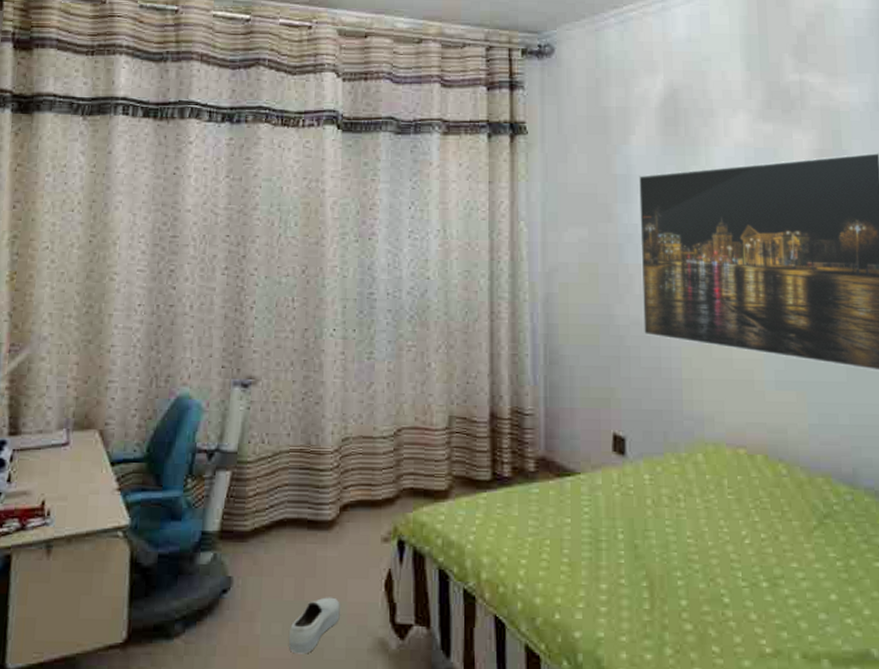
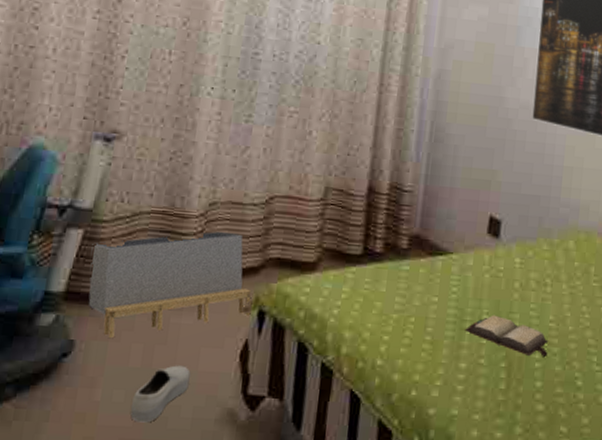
storage bin: none [239,465,391,573] -> present [88,231,251,338]
hardback book: none [601,533,689,574] -> present [465,314,549,357]

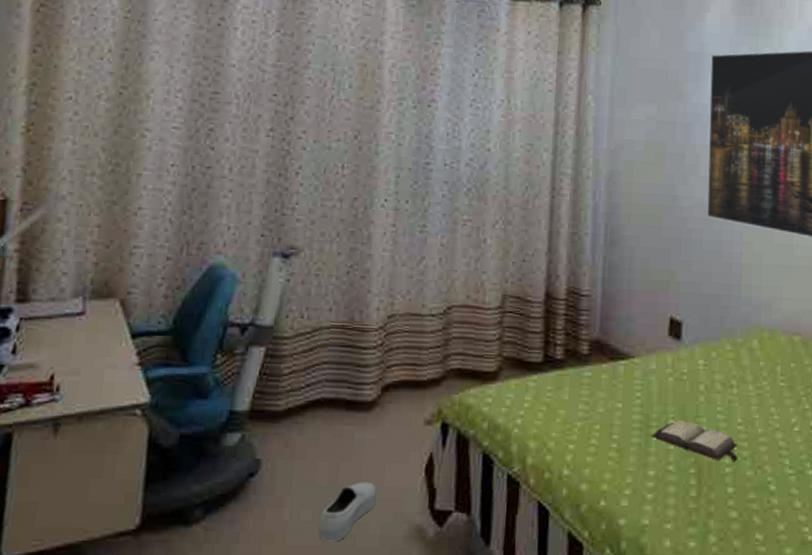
storage bin: present [88,231,251,338] -> none [273,343,434,456]

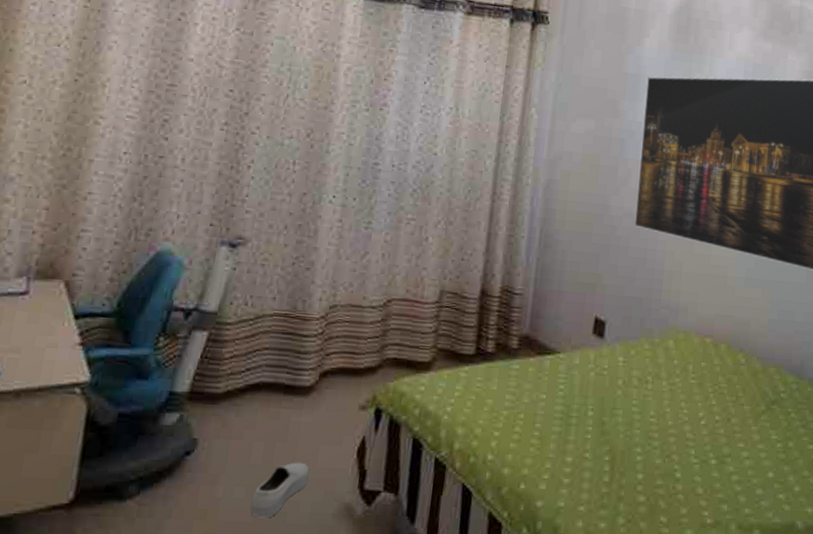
hardback book: present [651,419,738,461] -> none [571,411,650,450]

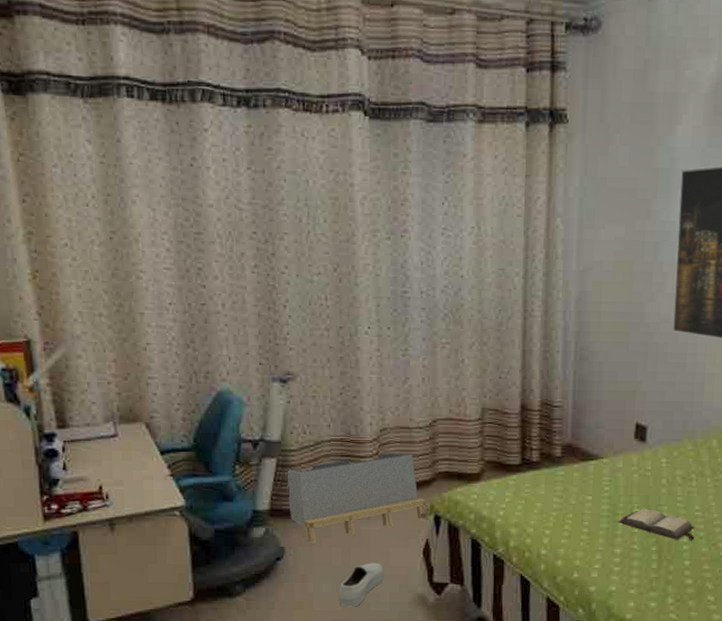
storage bin: none [212,332,369,436] -> present [285,452,428,544]
hardback book: none [571,411,650,450] -> present [618,508,696,540]

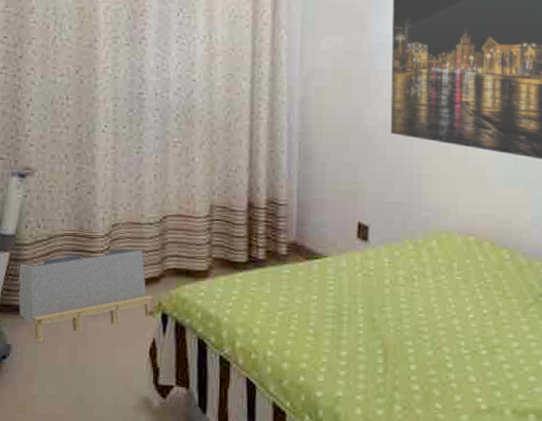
shoe: present [339,562,383,607] -> none [63,362,109,411]
hardback book: present [618,508,696,540] -> none [343,308,420,343]

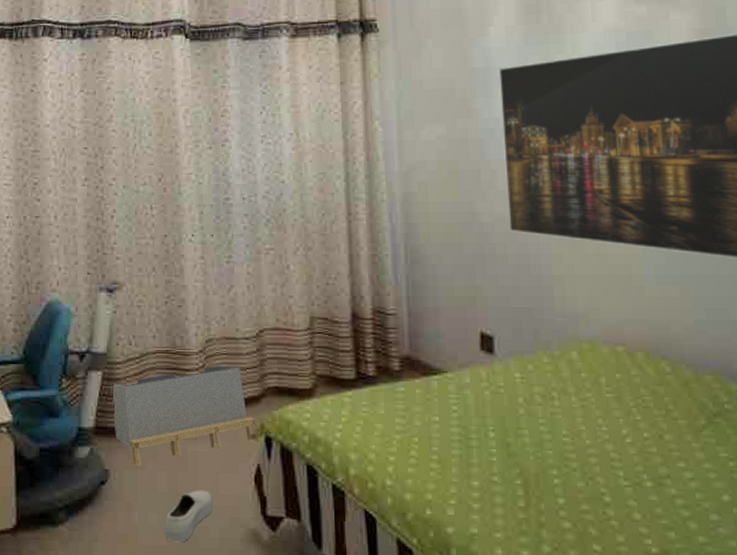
shoe: none [63,362,109,411] -> present [166,490,213,543]

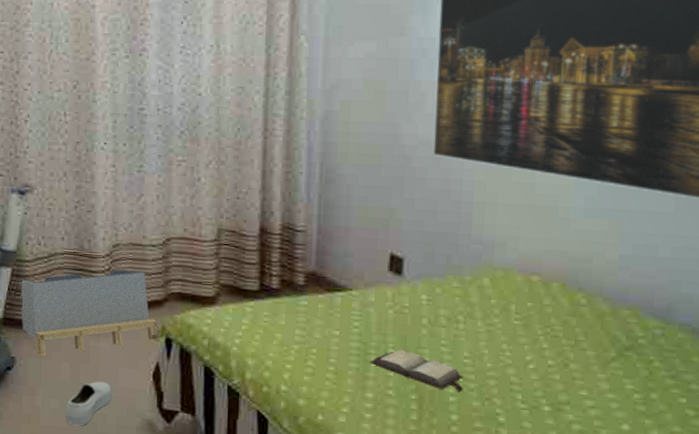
hardback book: none [472,431,566,472] -> present [370,349,464,391]

